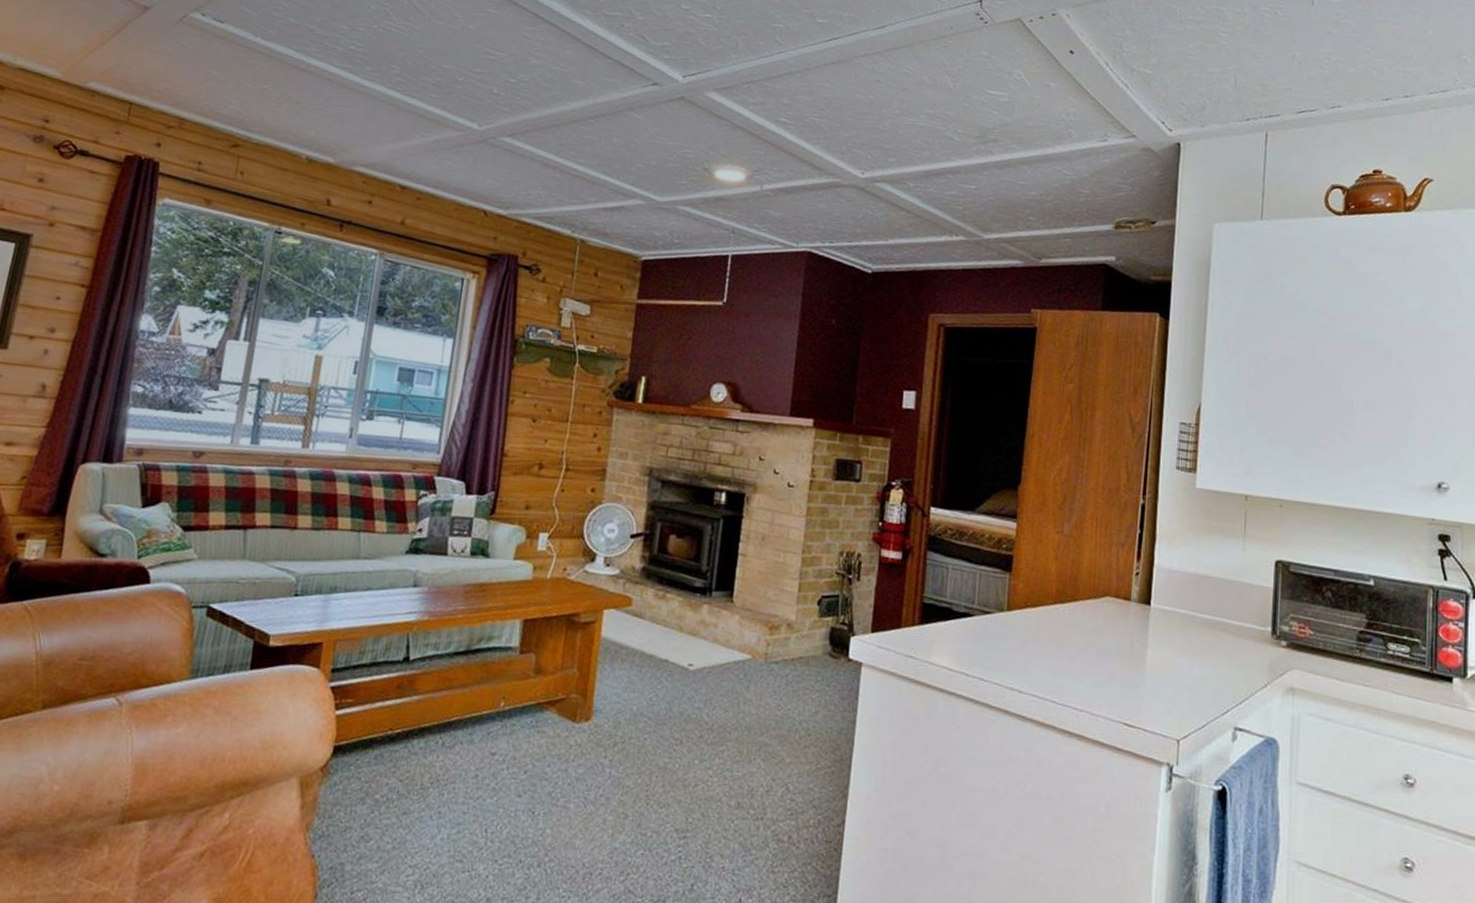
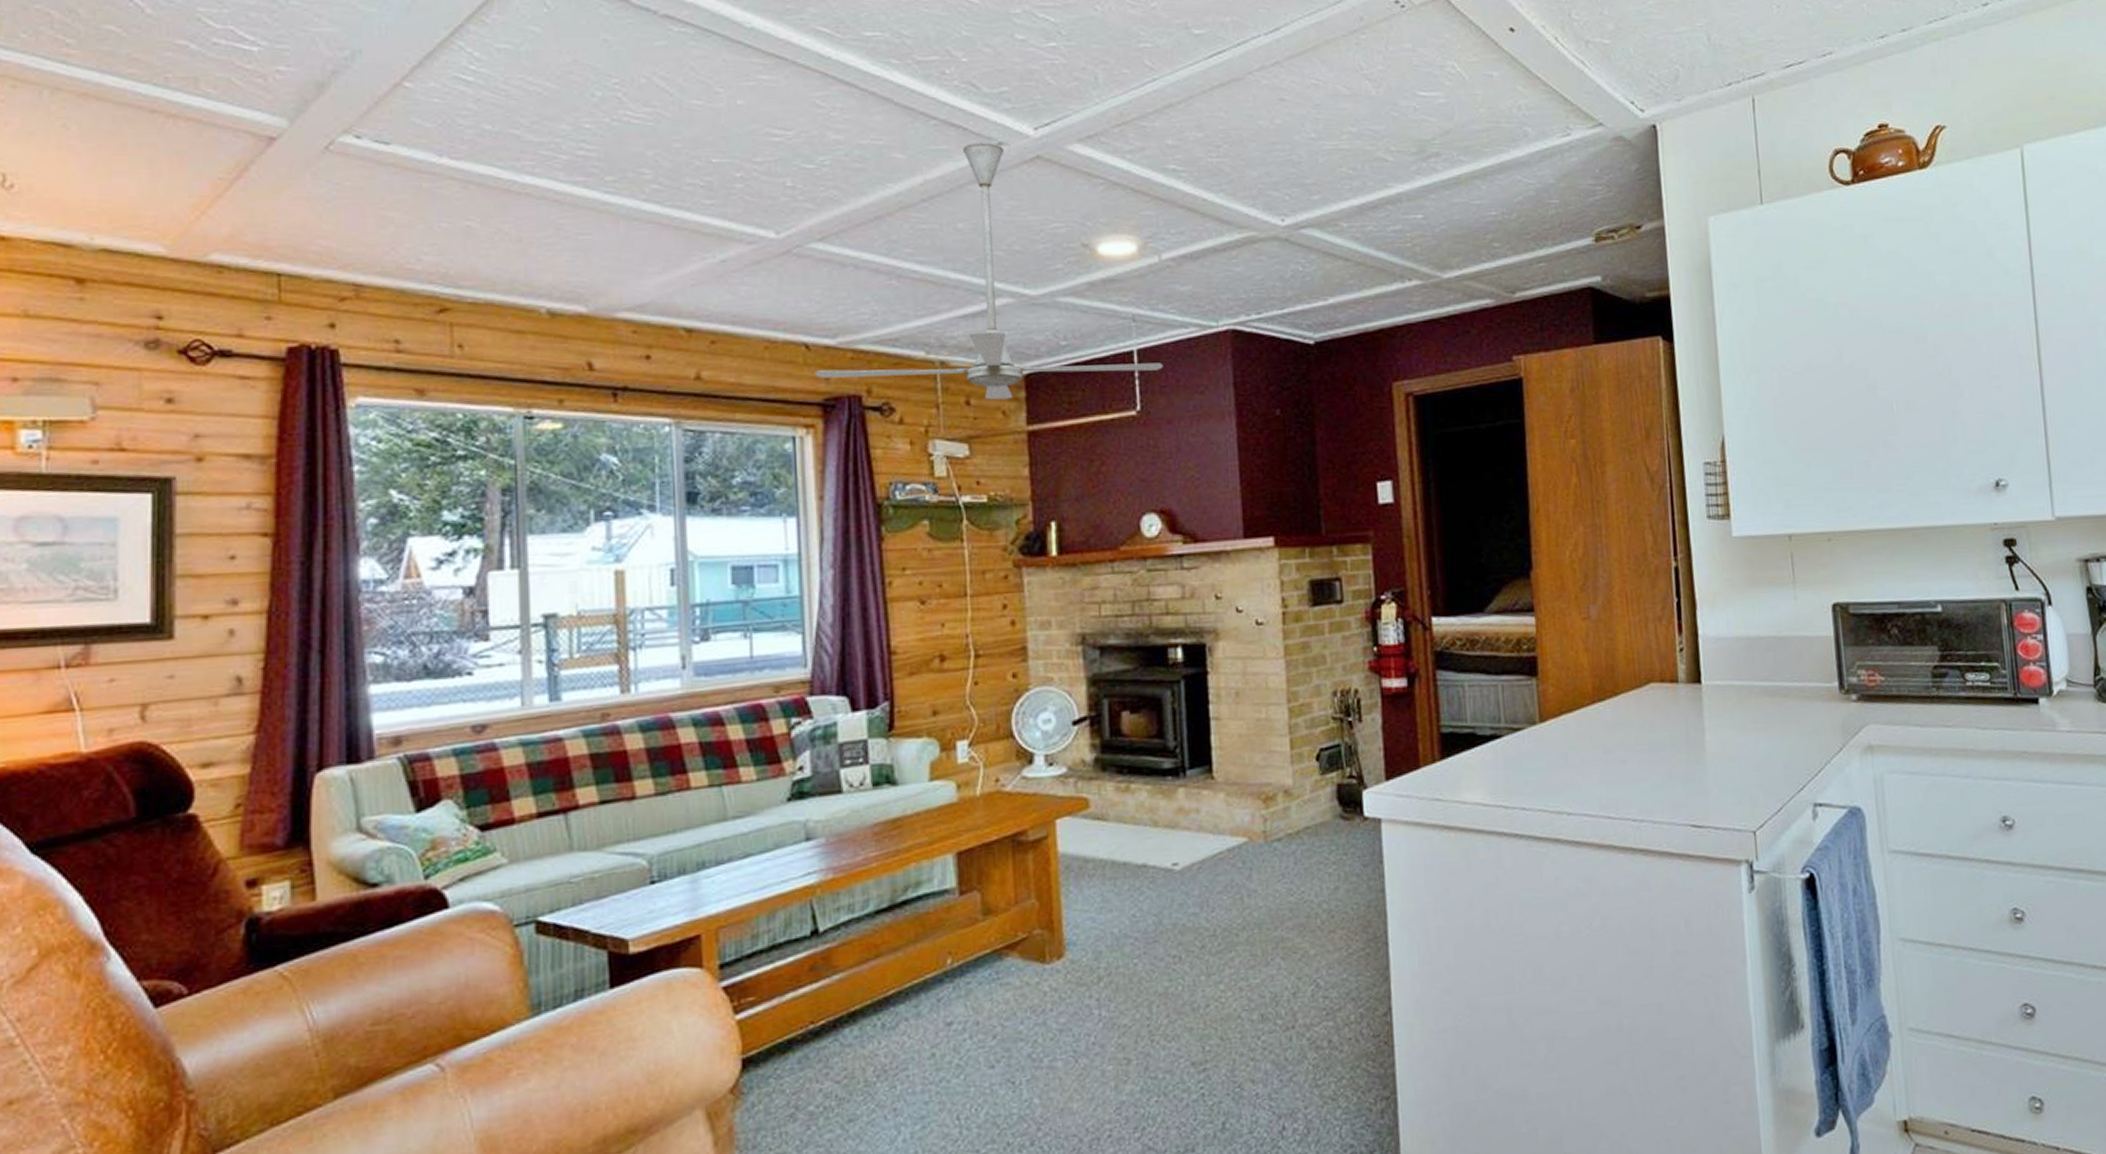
ceiling fan: none [487,79,750,277] -> present [814,141,1163,400]

